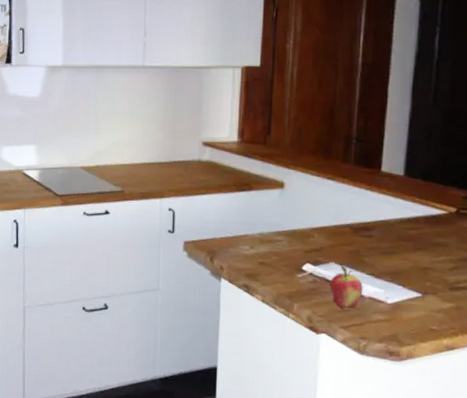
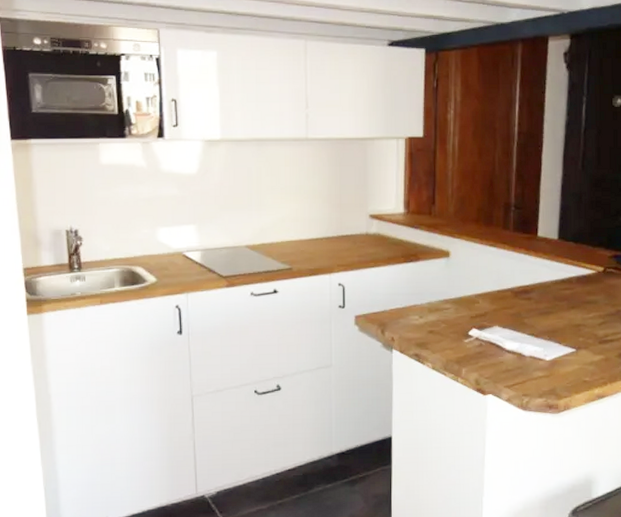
fruit: present [329,264,363,309] -> none [494,327,524,368]

